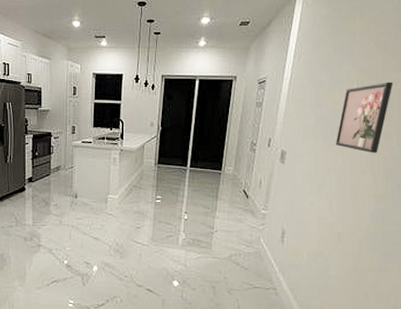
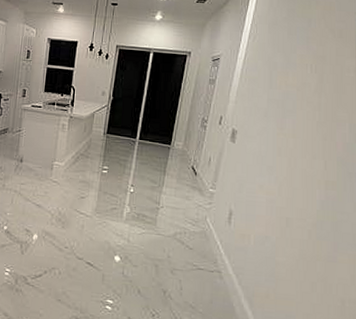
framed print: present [335,82,393,154] -> none [287,68,347,140]

